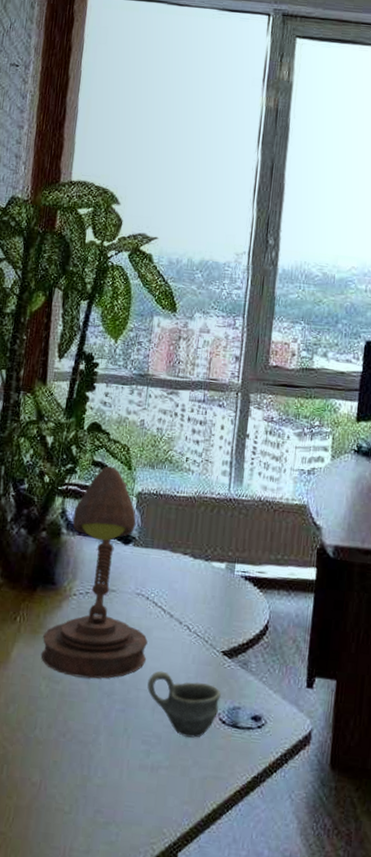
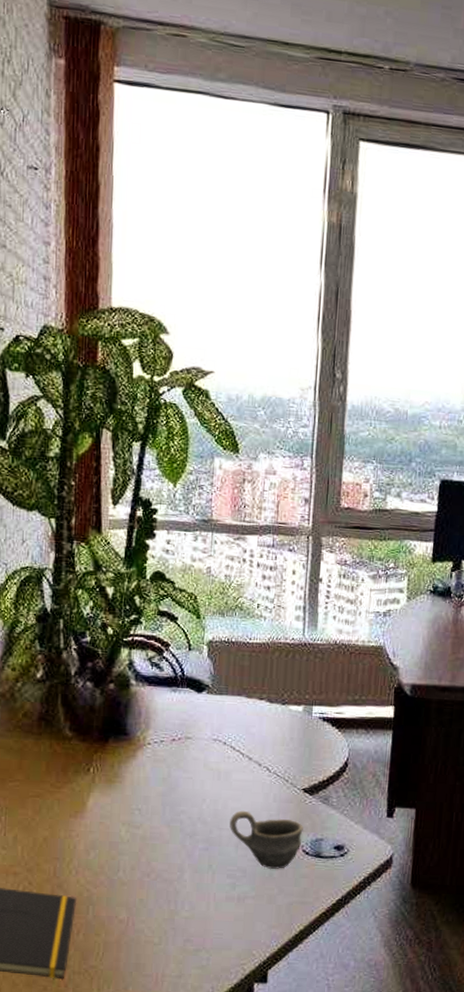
desk lamp: present [41,466,148,679] -> none [118,615,228,822]

